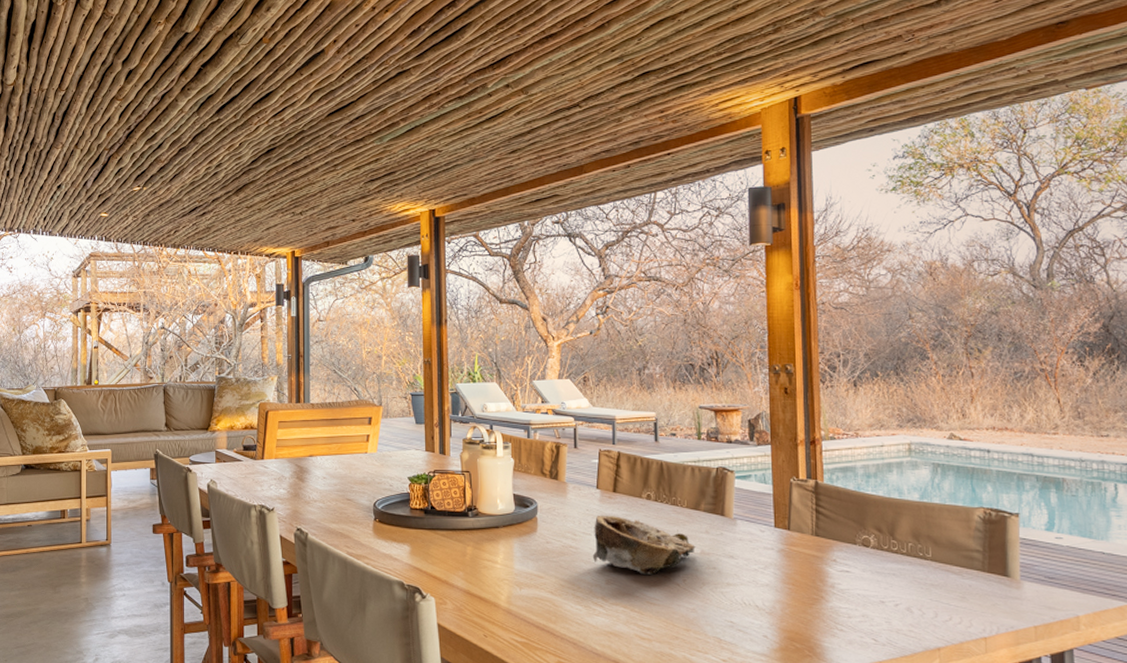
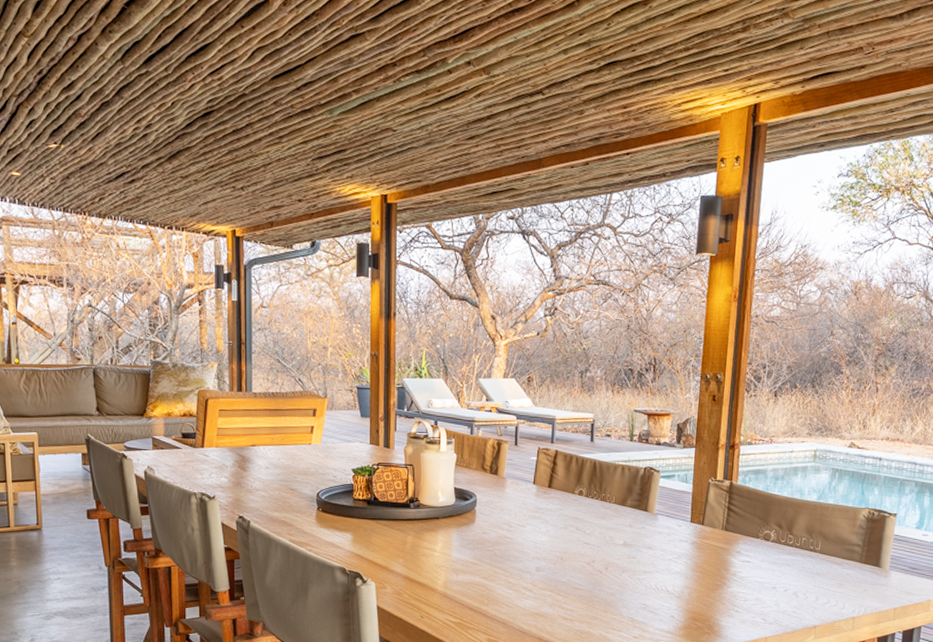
wooden bowl: present [592,516,695,575] -> none [525,509,619,563]

